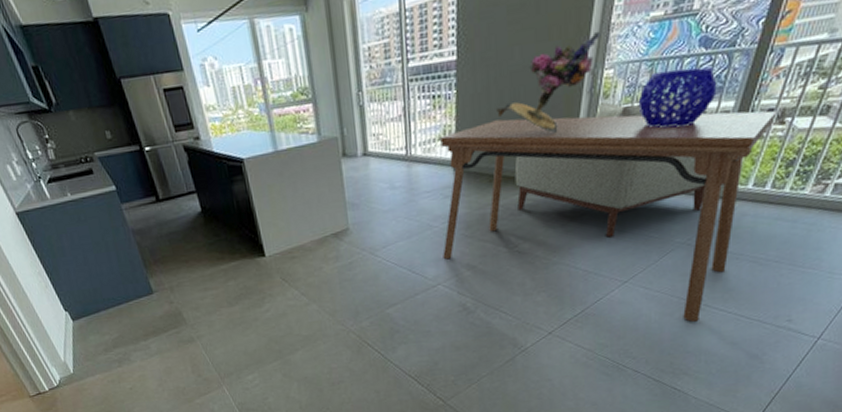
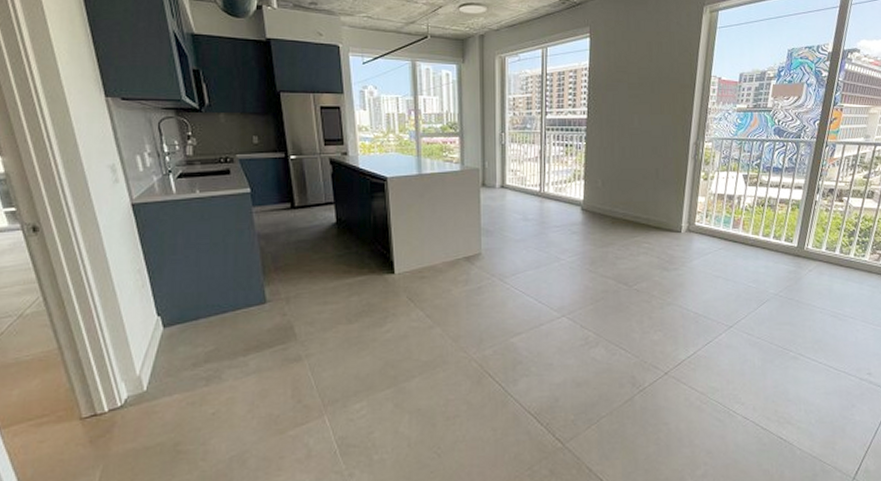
dining table: present [440,110,777,322] -> none [568,171,837,370]
bouquet: present [497,31,601,134] -> none [619,112,701,189]
chair: present [514,92,707,238] -> none [633,168,790,284]
decorative bowl: present [638,66,717,128] -> none [732,149,791,194]

